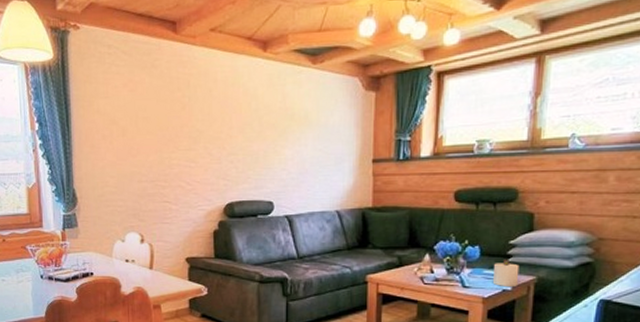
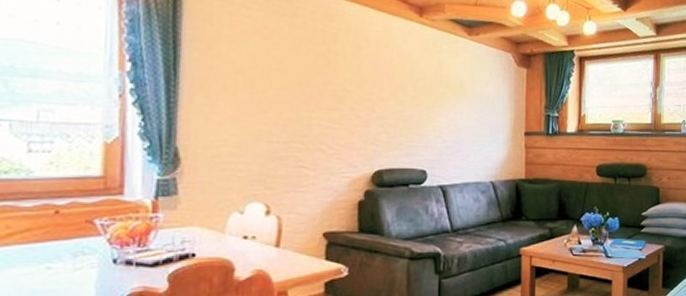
candle: present [492,259,520,286] -> none [630,229,651,255]

